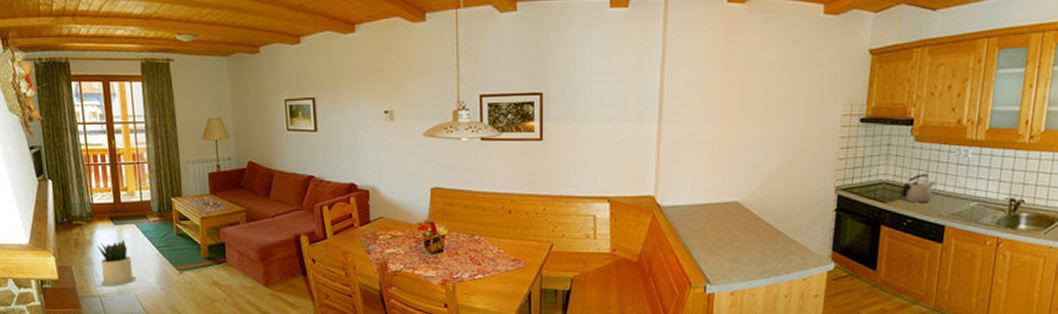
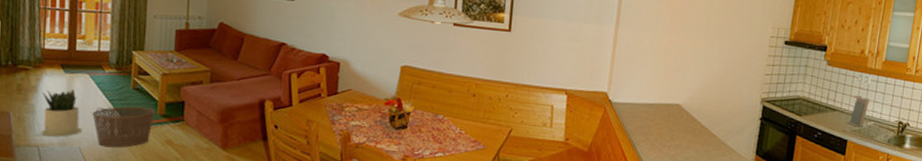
basket: none [143,252,200,293] -> present [92,106,156,148]
kettle: present [899,173,935,202] -> none [813,93,842,119]
soap dispenser: none [943,173,971,209] -> present [847,95,870,127]

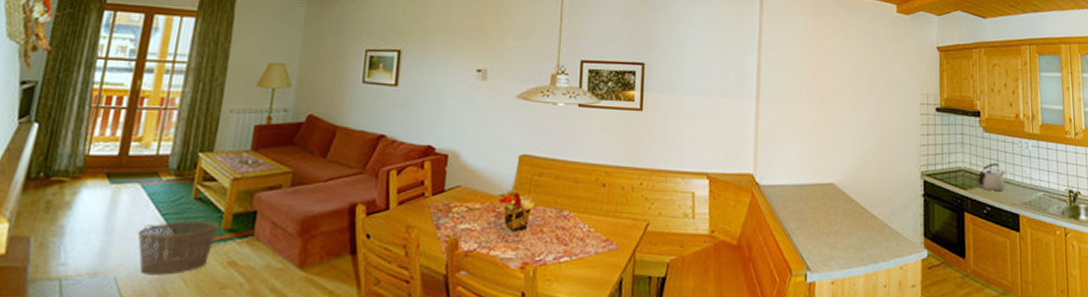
planter: present [40,89,83,137] -> none [66,204,123,265]
kettle: none [813,93,842,119] -> present [977,163,1006,191]
soap dispenser: present [847,95,870,127] -> none [1015,164,1034,199]

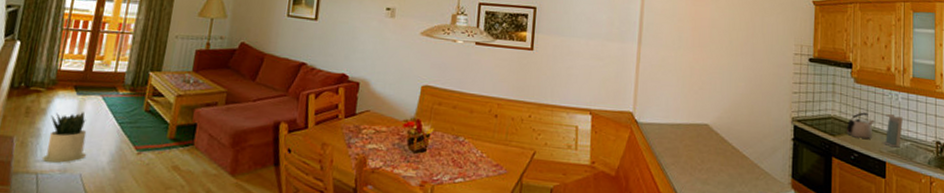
planter: none [66,204,123,265] -> present [41,112,87,163]
basket: present [137,221,220,275] -> none [99,129,166,175]
soap dispenser: none [1015,164,1034,199] -> present [883,114,903,148]

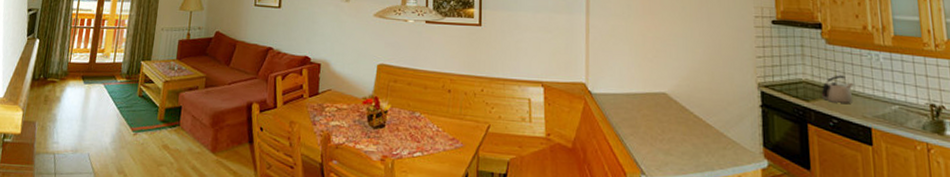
planter: present [41,112,87,163] -> none [57,99,93,144]
soap dispenser: present [883,114,903,148] -> none [866,76,888,112]

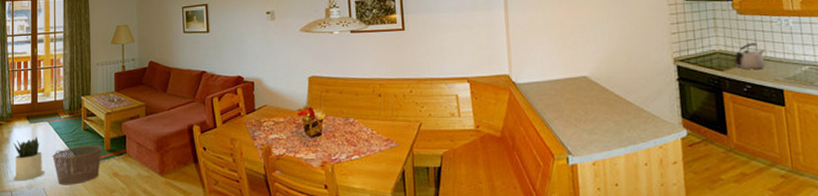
planter: none [57,99,93,144] -> present [12,137,46,181]
basket: none [102,113,156,154] -> present [52,145,103,185]

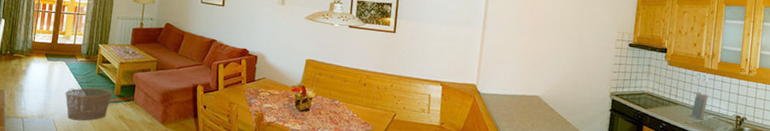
planter: present [12,137,46,181] -> none [25,74,57,111]
kettle: present [734,42,766,69] -> none [657,89,683,112]
soap dispenser: none [776,41,798,74] -> present [689,92,708,120]

